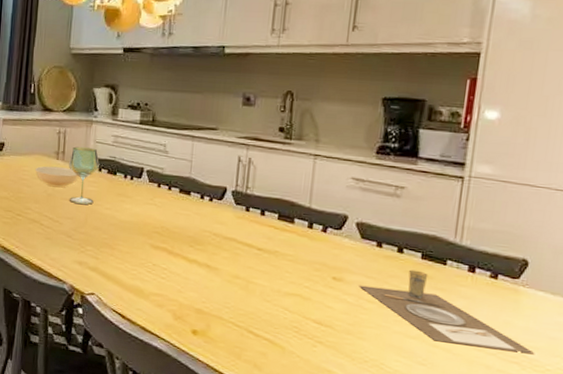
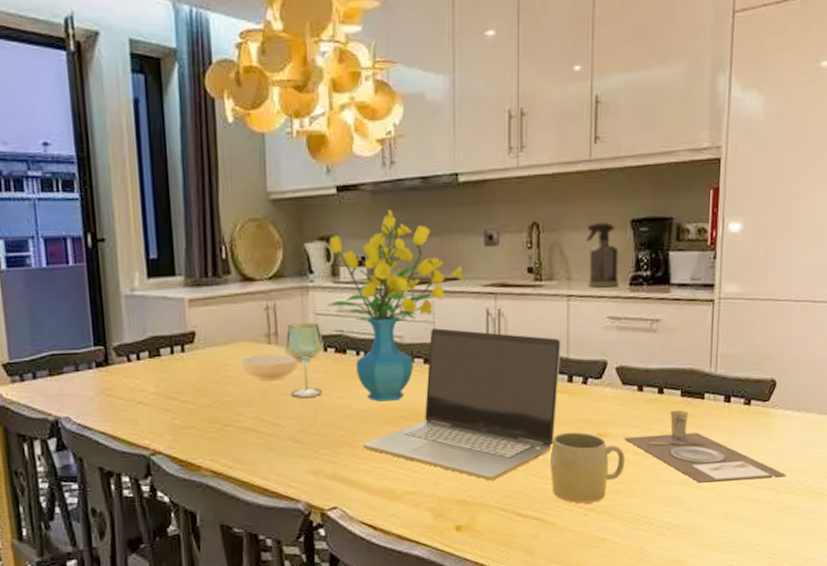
bouquet: none [105,69,221,219] -> present [327,210,463,402]
laptop: none [120,166,305,299] -> present [362,328,562,481]
mug: none [283,270,359,337] -> present [550,432,625,504]
spray bottle: none [336,97,368,154] -> present [585,222,619,289]

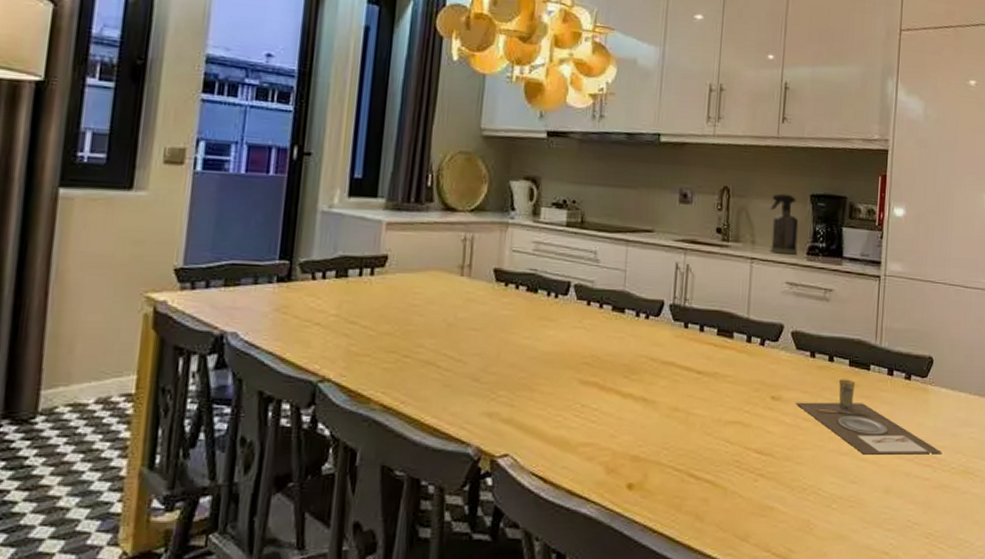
bowl: present [241,353,300,382] -> none [430,285,490,315]
wine glass: present [283,322,324,398] -> none [475,257,516,335]
bouquet: present [327,210,463,402] -> none [524,159,657,346]
laptop: present [362,328,562,481] -> none [542,277,743,437]
mug: present [550,432,625,504] -> none [724,392,796,468]

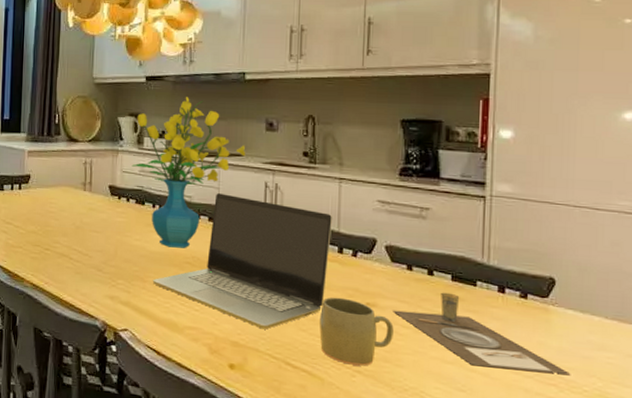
bouquet: none [524,159,657,346] -> present [132,97,246,249]
laptop: none [542,277,743,437] -> present [152,193,333,330]
mug: none [724,392,796,468] -> present [319,297,394,366]
spray bottle: present [770,193,799,256] -> none [357,120,389,176]

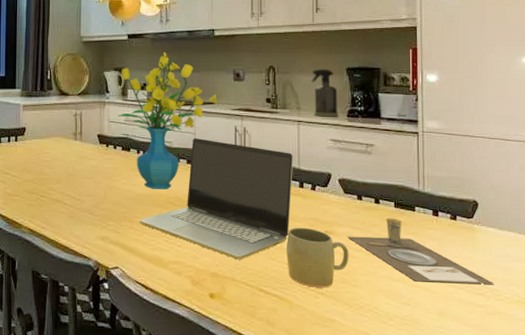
spray bottle: none [357,120,389,176] -> present [311,69,338,118]

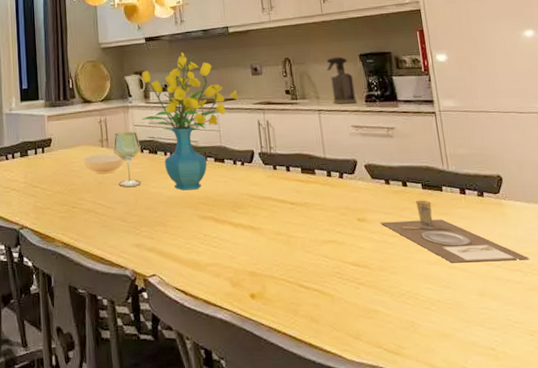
bowl: none [55,147,96,168] -> present [83,153,124,175]
wine glass: none [85,127,114,182] -> present [112,131,141,188]
laptop: present [139,138,294,260] -> none [172,135,323,256]
mug: present [286,227,349,288] -> none [321,217,385,278]

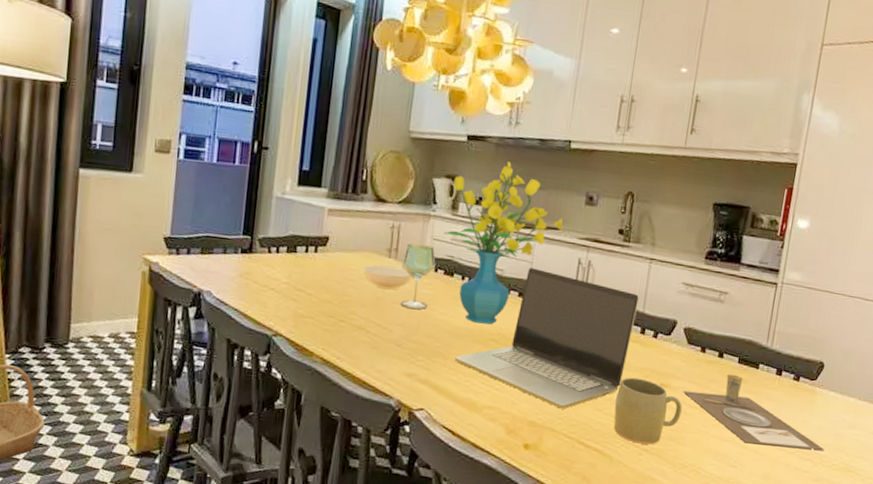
laptop: none [172,135,323,256] -> present [454,268,640,409]
mug: none [321,217,385,278] -> present [613,377,682,445]
spray bottle: present [326,56,356,105] -> none [670,200,700,259]

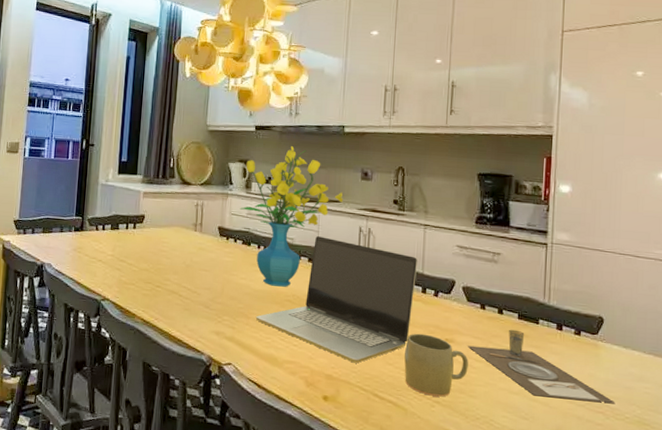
bowl: present [363,264,413,291] -> none [174,237,216,259]
wine glass: present [400,243,436,310] -> none [205,218,235,275]

